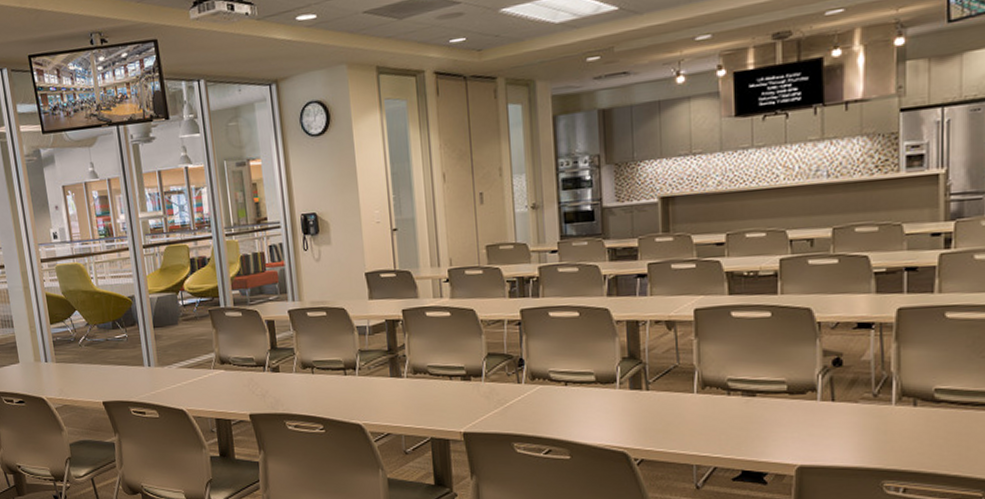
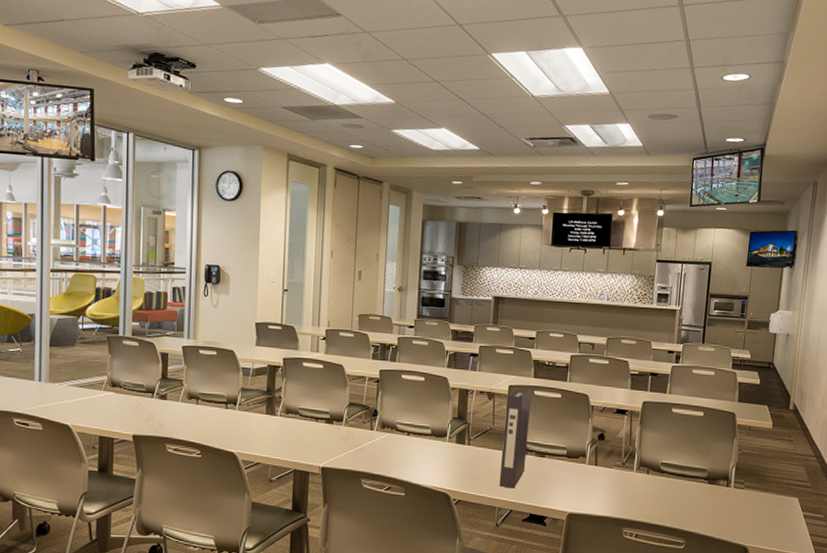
binder: none [692,310,730,440] -> present [499,387,533,488]

